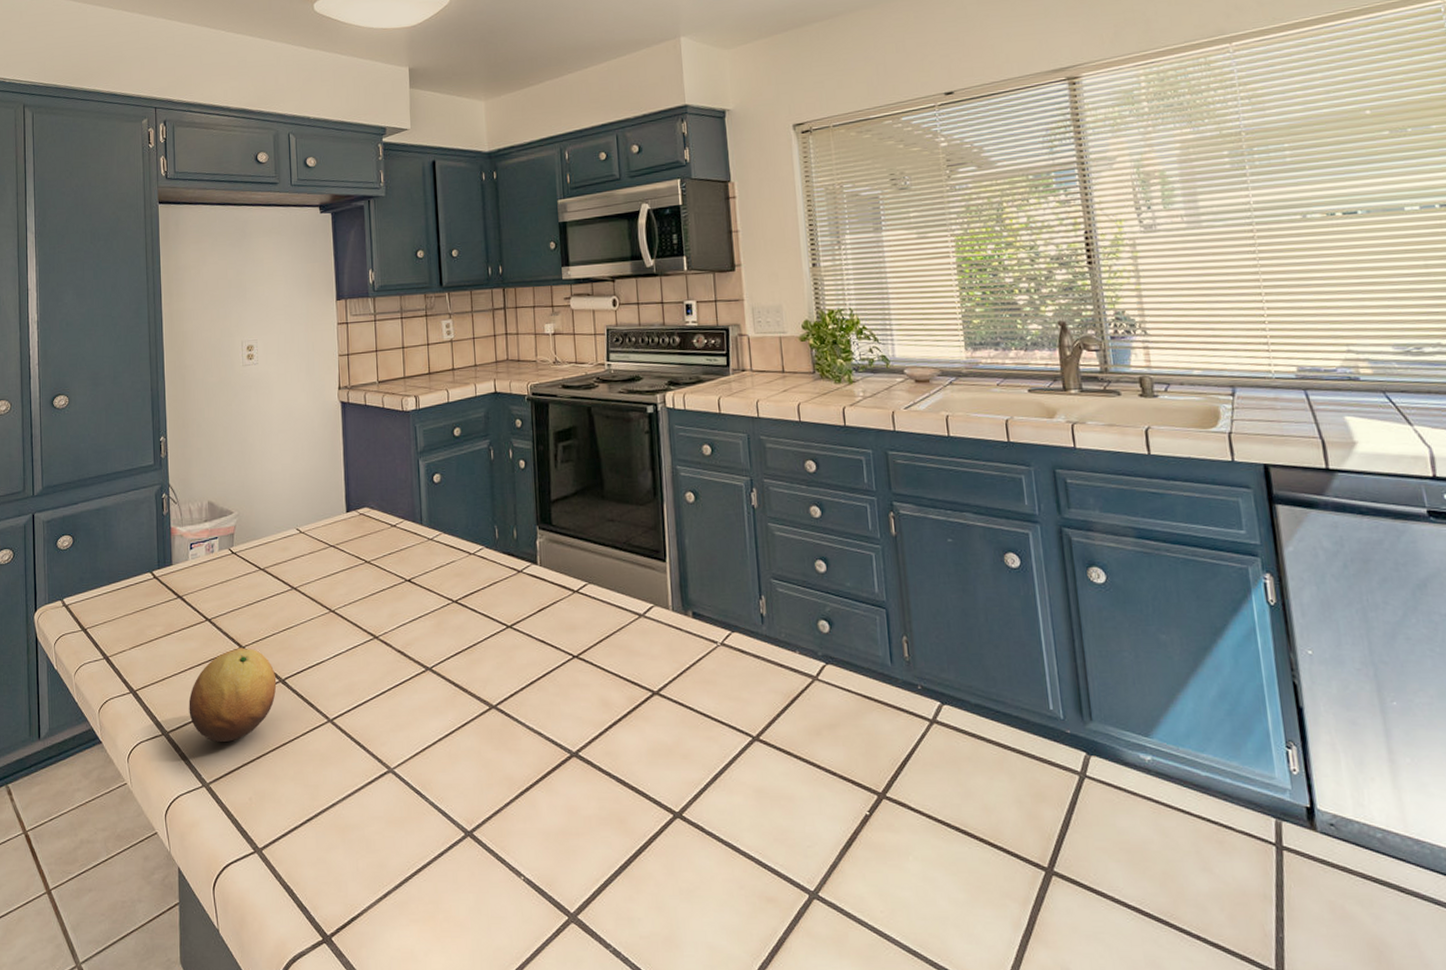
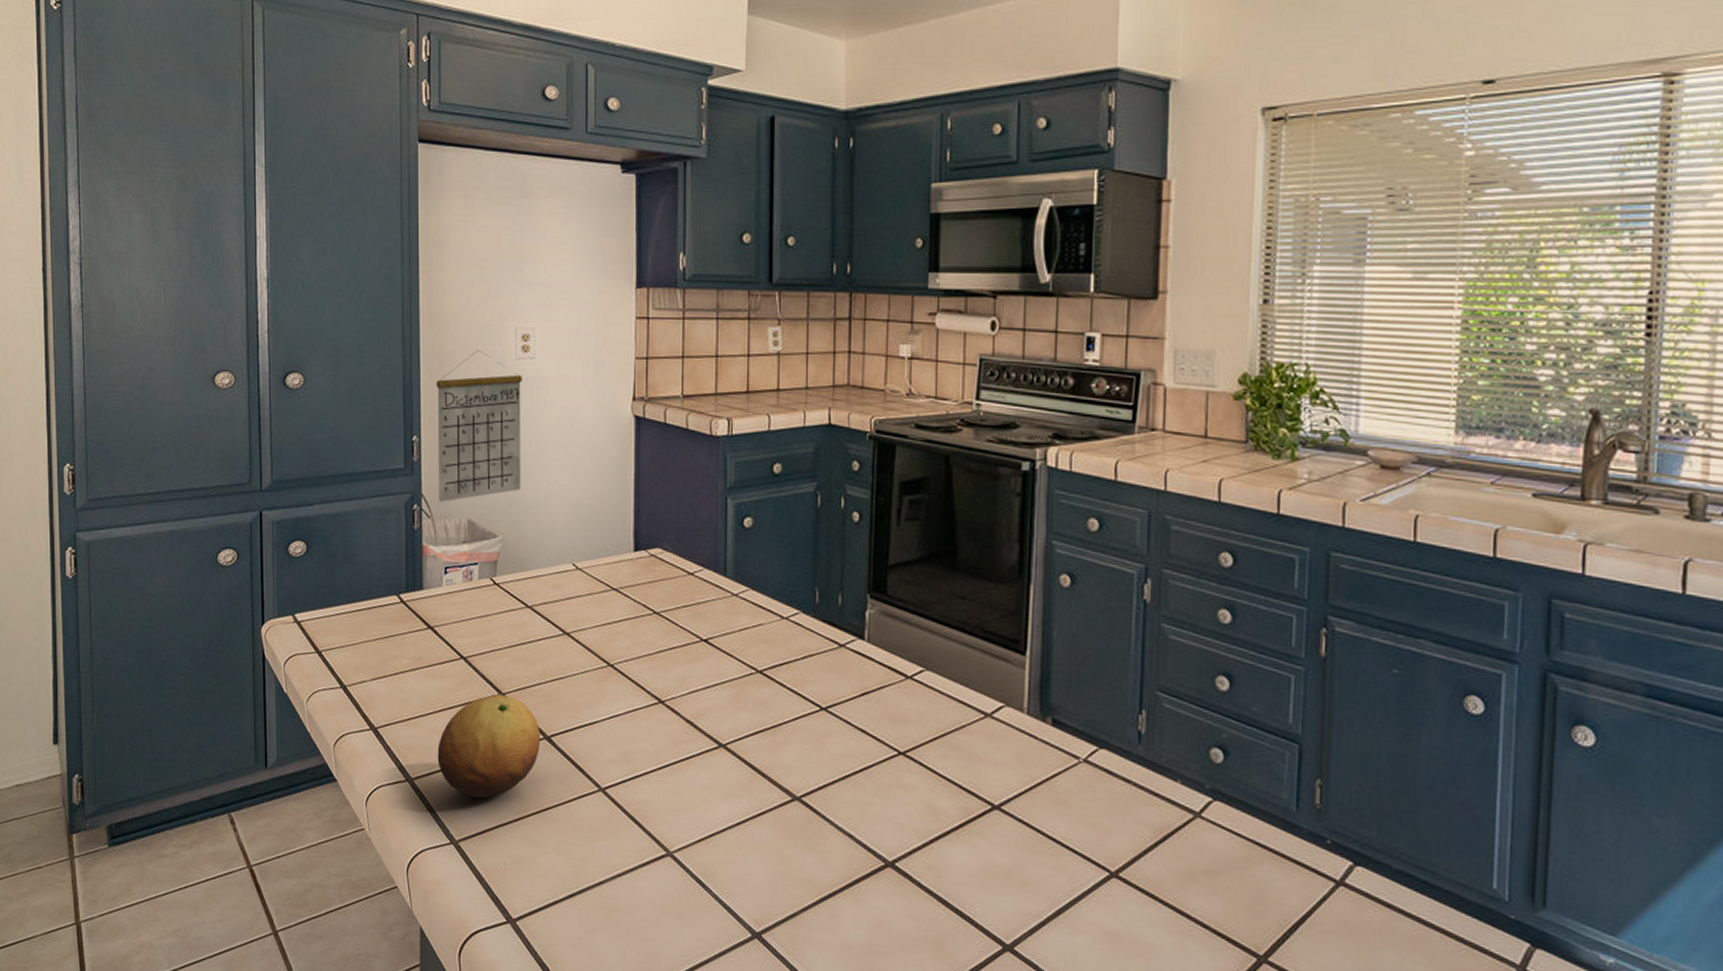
calendar: none [178,362,251,489] -> present [435,350,522,502]

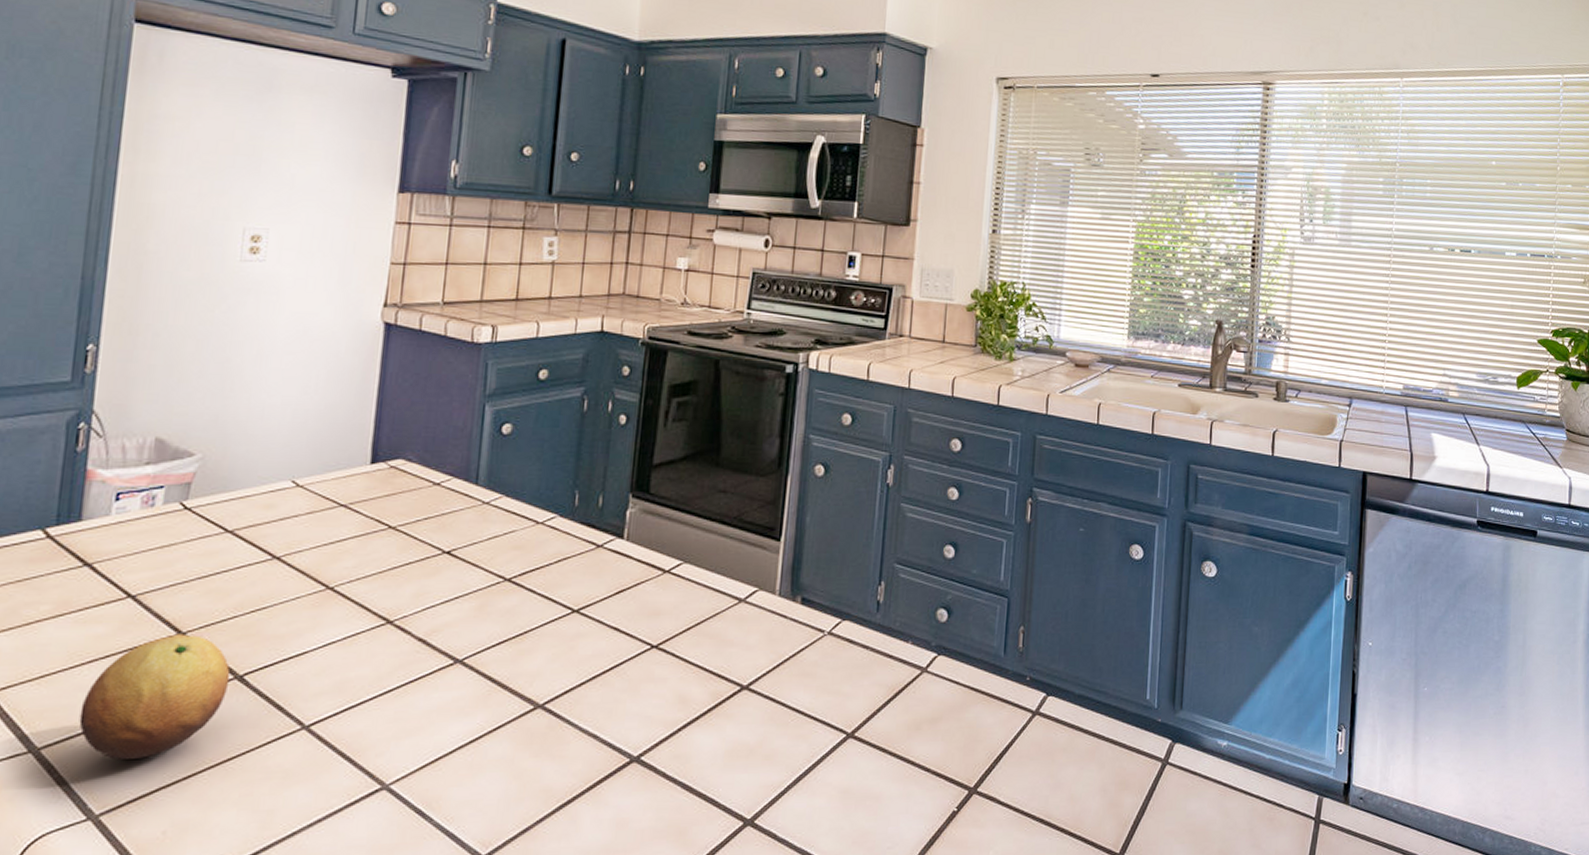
calendar: present [435,350,522,502] -> none [116,250,247,419]

